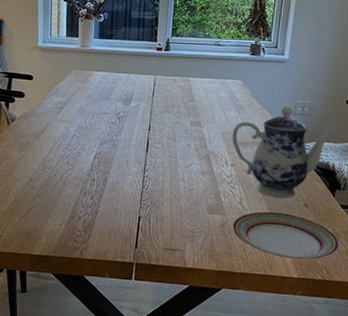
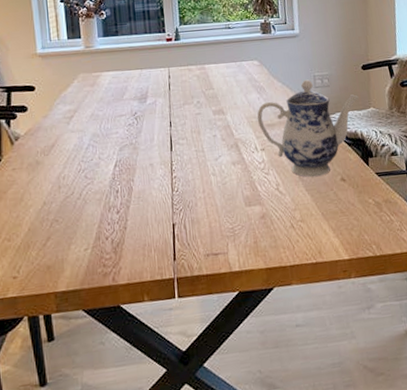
plate: present [232,211,340,260] -> none [273,191,384,240]

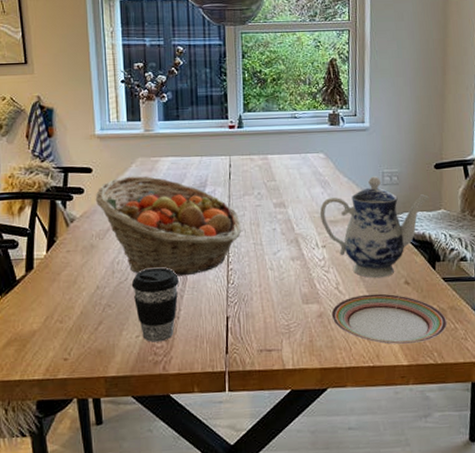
fruit basket: none [38,91,183,188] -> present [95,176,242,277]
coffee cup: none [79,179,125,255] -> present [132,267,179,342]
plate: none [273,191,384,240] -> present [331,293,448,345]

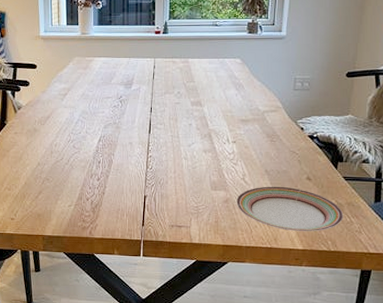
fruit basket: present [95,176,242,277] -> none [38,73,162,160]
coffee cup: present [132,267,179,342] -> none [67,151,105,212]
teapot: present [319,176,430,278] -> none [232,81,339,173]

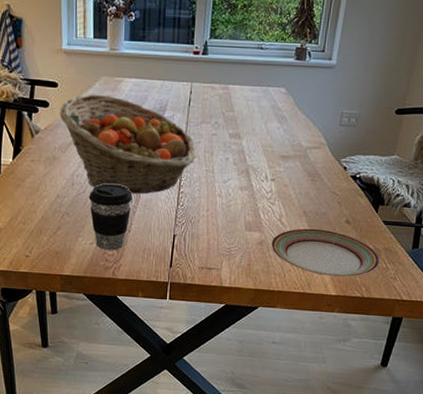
fruit basket: none [38,73,162,160] -> present [59,94,196,194]
coffee cup: none [67,151,105,212] -> present [90,183,132,250]

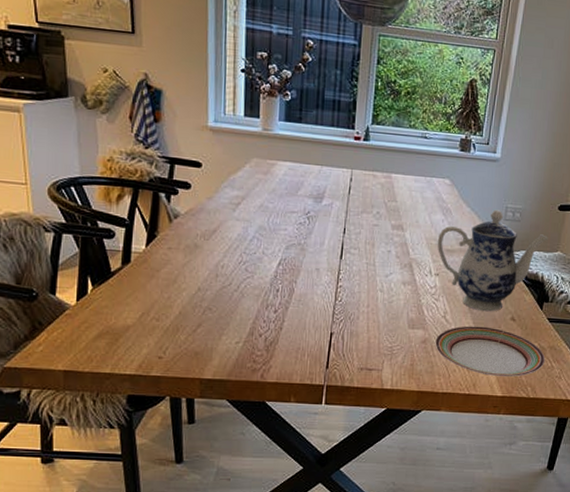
fruit basket: present [59,94,196,194] -> none [202,176,356,288]
coffee cup: present [90,183,132,250] -> none [236,275,285,350]
teapot: none [273,116,385,215] -> present [437,209,549,312]

